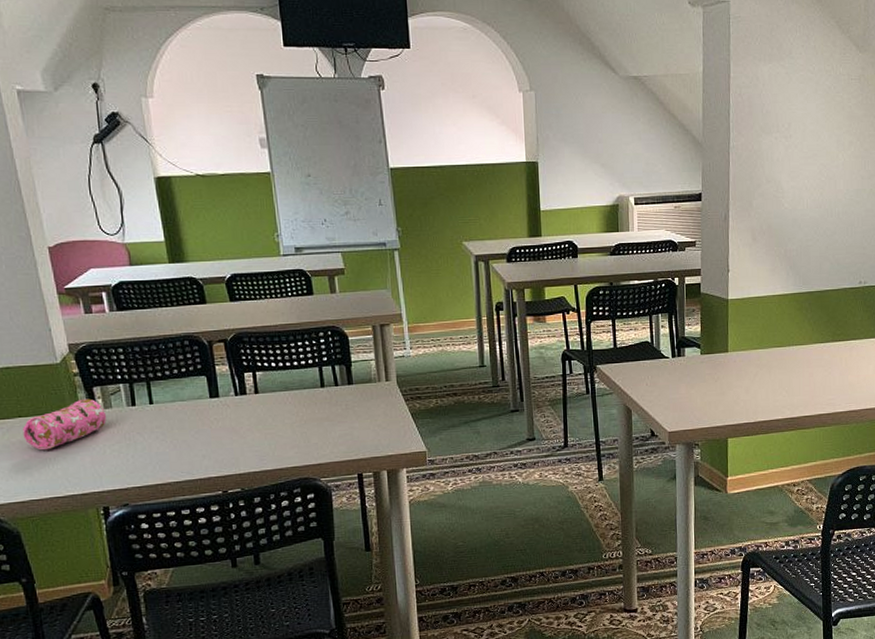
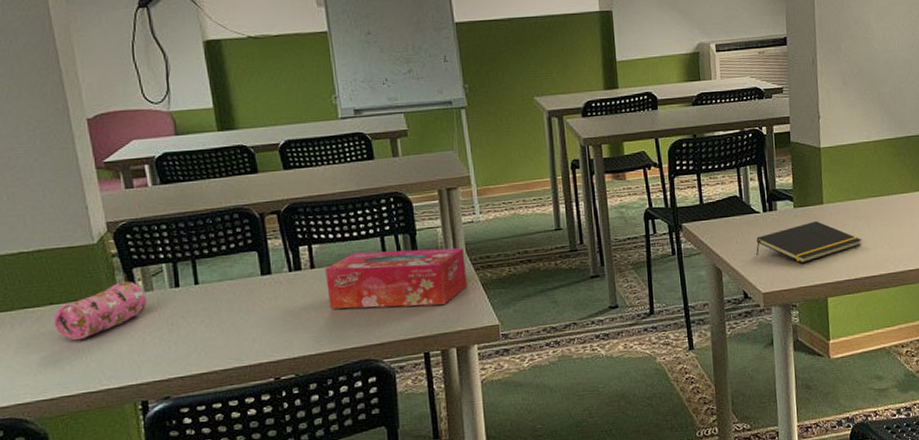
tissue box: none [268,379,398,432] -> present [325,248,467,309]
notepad: none [664,368,763,406] -> present [756,221,862,264]

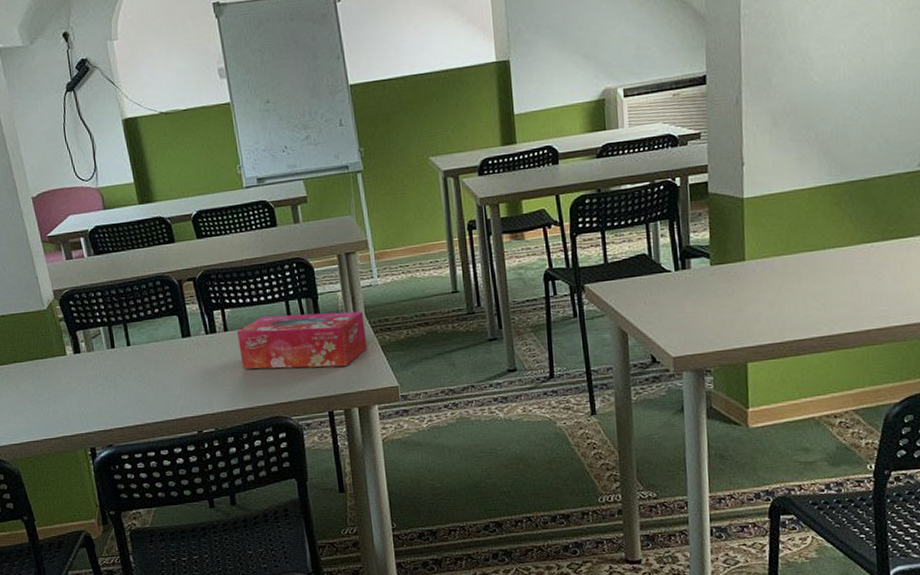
pencil case: present [54,281,147,341] -> none [18,342,90,394]
notepad: present [756,221,862,264] -> none [666,279,791,326]

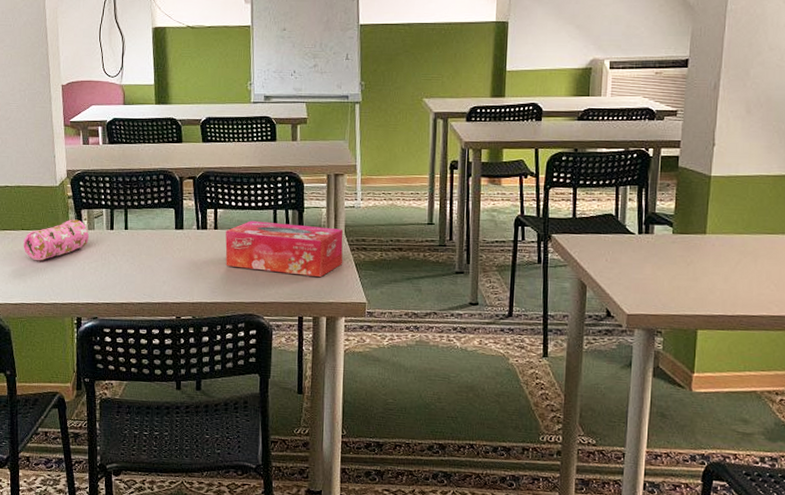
pencil case: none [18,342,90,394] -> present [23,219,89,261]

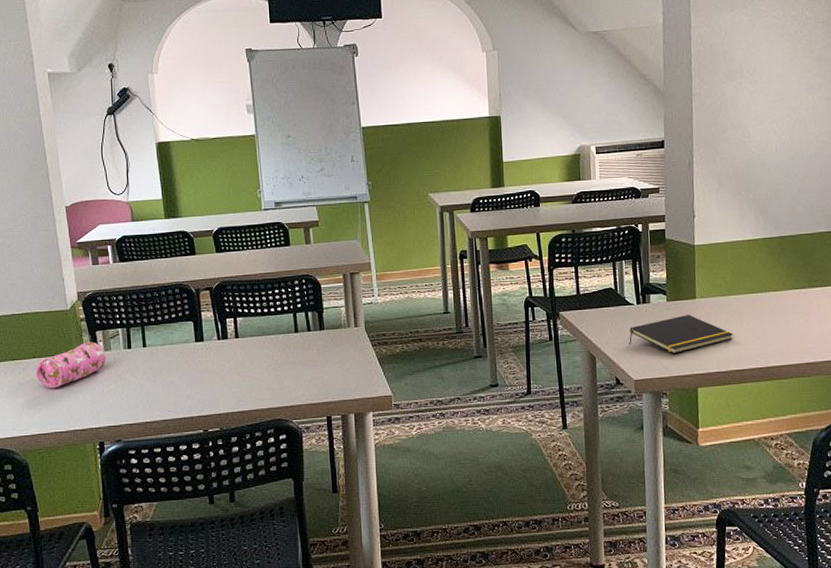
tissue box: present [225,221,344,278] -> none [247,325,365,376]
notepad: none [625,250,746,291] -> present [629,315,734,354]

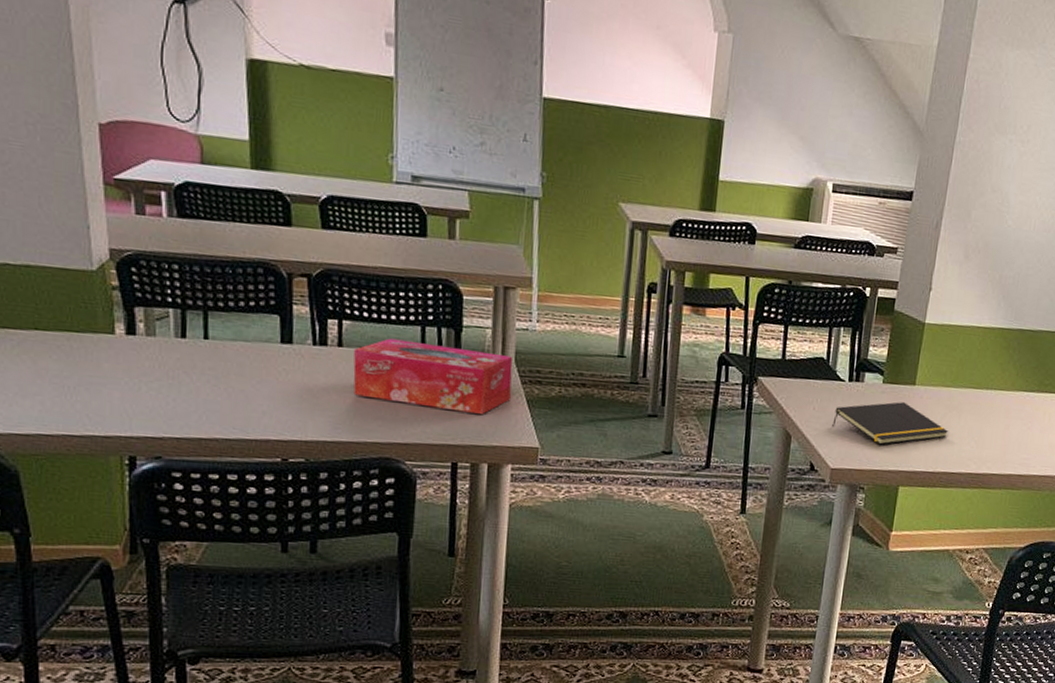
pencil case: present [36,341,106,389] -> none [38,319,147,376]
tissue box: none [247,325,365,376] -> present [353,338,513,415]

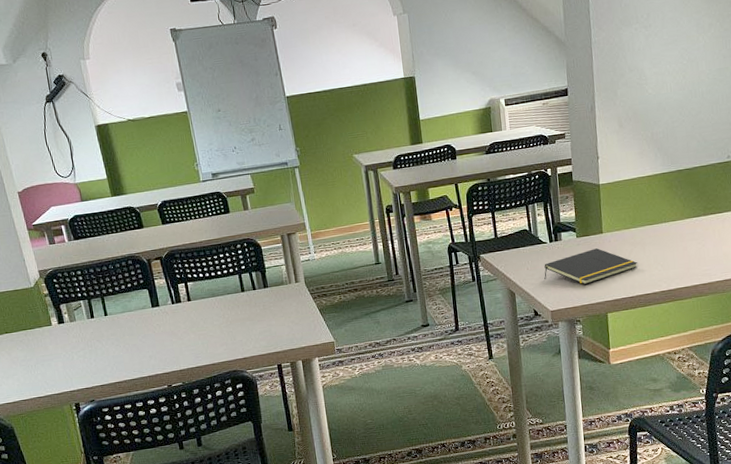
tissue box: present [353,338,513,415] -> none [199,281,308,332]

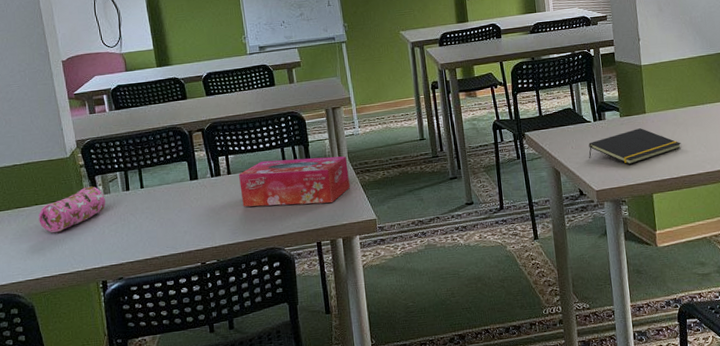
pencil case: none [9,314,72,360] -> present [38,186,106,233]
tissue box: none [199,281,308,332] -> present [239,156,350,207]

